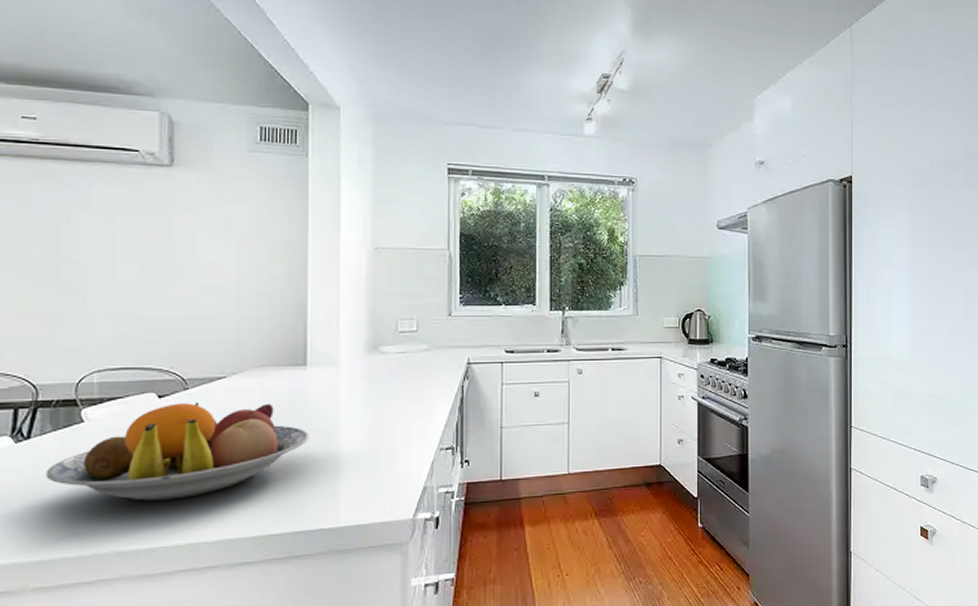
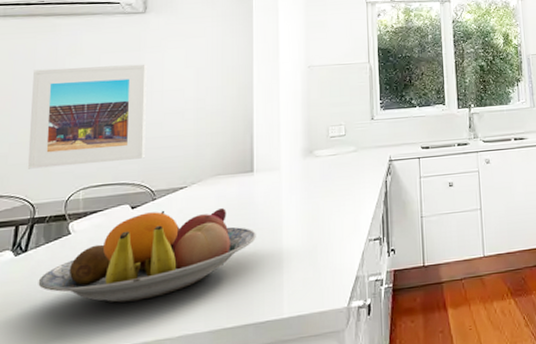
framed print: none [25,225,175,344] -> present [27,64,147,169]

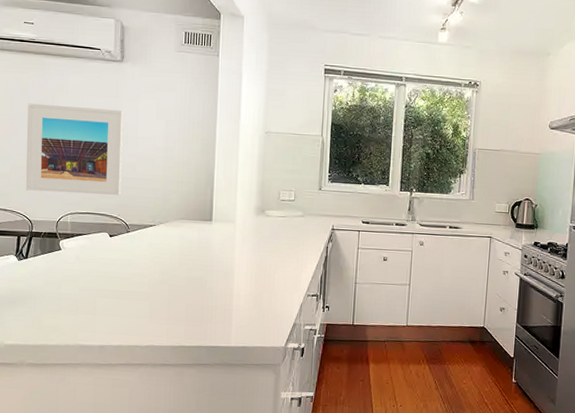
fruit bowl: present [38,208,256,303] -> none [37,242,212,312]

